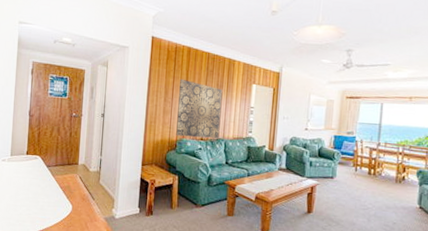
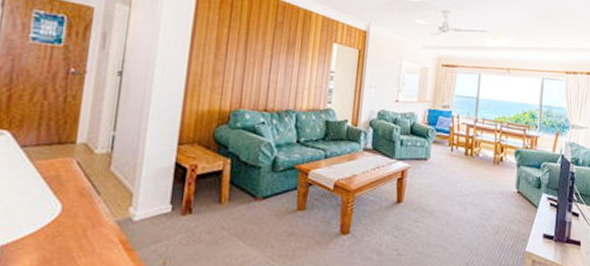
wall art: present [176,78,223,139] -> none [230,29,296,110]

